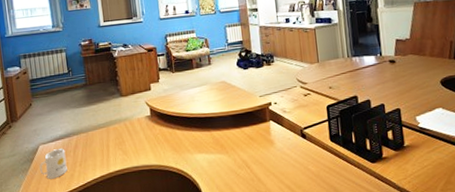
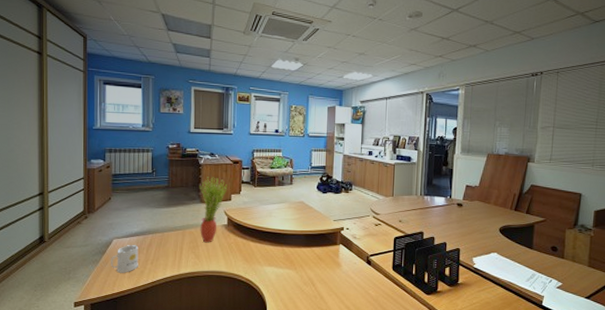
potted plant: none [116,68,146,137] -> present [199,177,228,243]

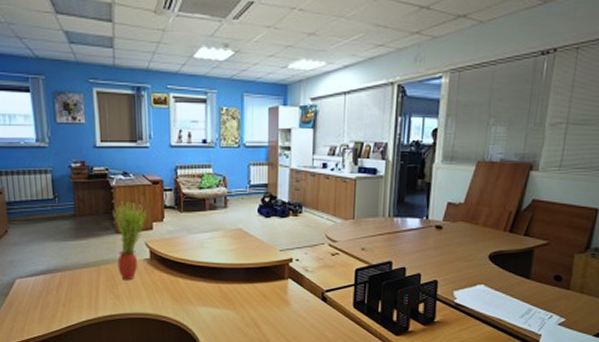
mug: present [111,244,139,273] -> none [15,284,49,317]

